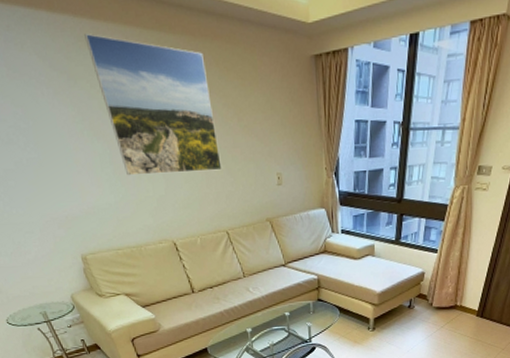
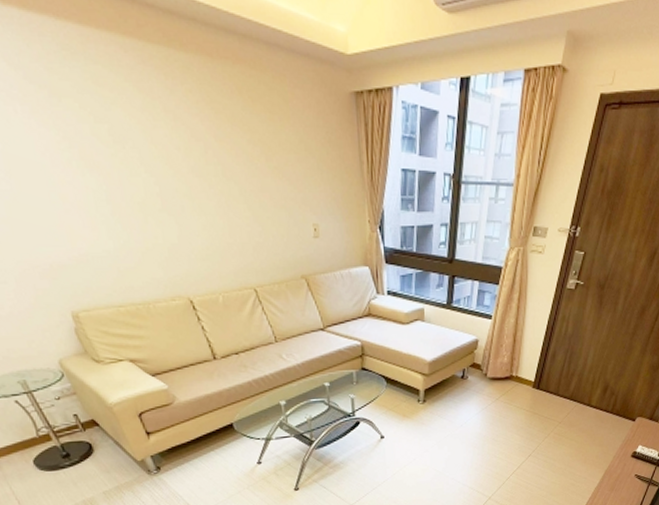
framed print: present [84,34,222,176] -> none [70,42,248,218]

